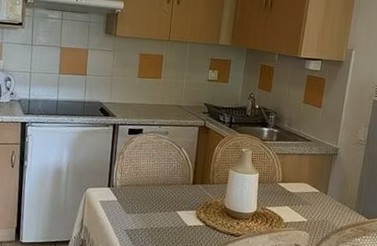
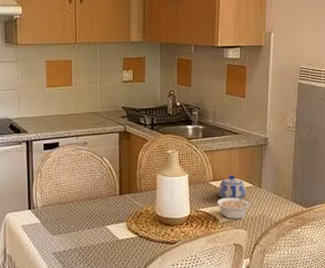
legume: none [283,199,315,222] -> present [216,194,250,220]
teapot: none [284,178,313,203] -> present [217,174,246,199]

